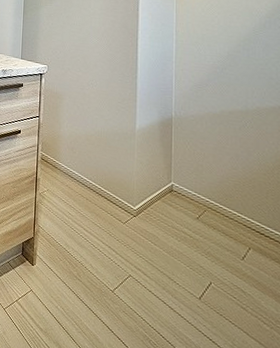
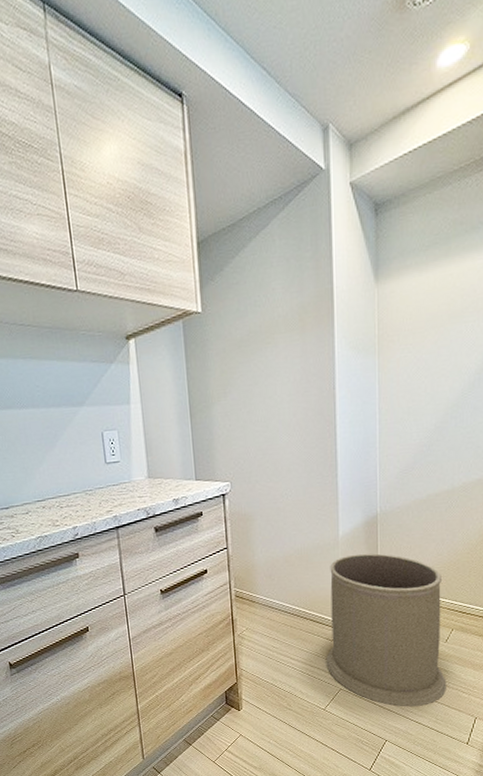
trash can: none [117,147,244,324] -> present [326,553,447,707]

